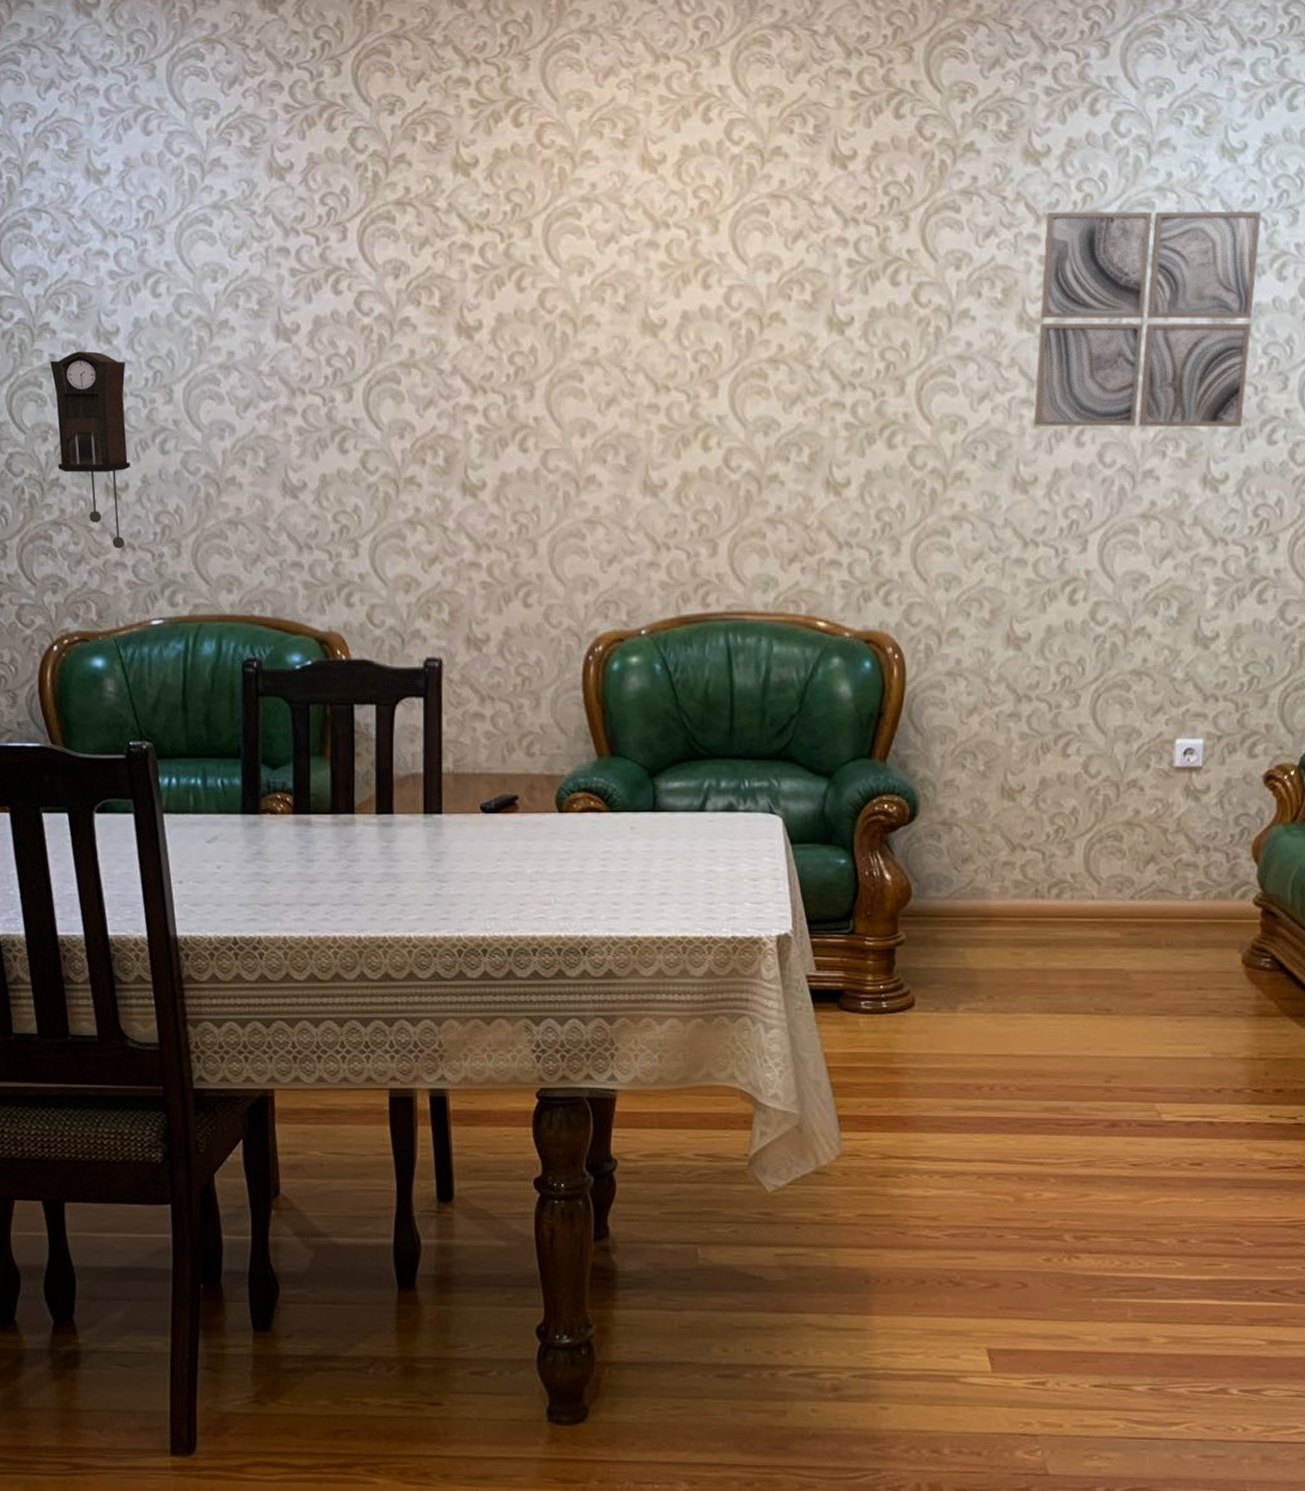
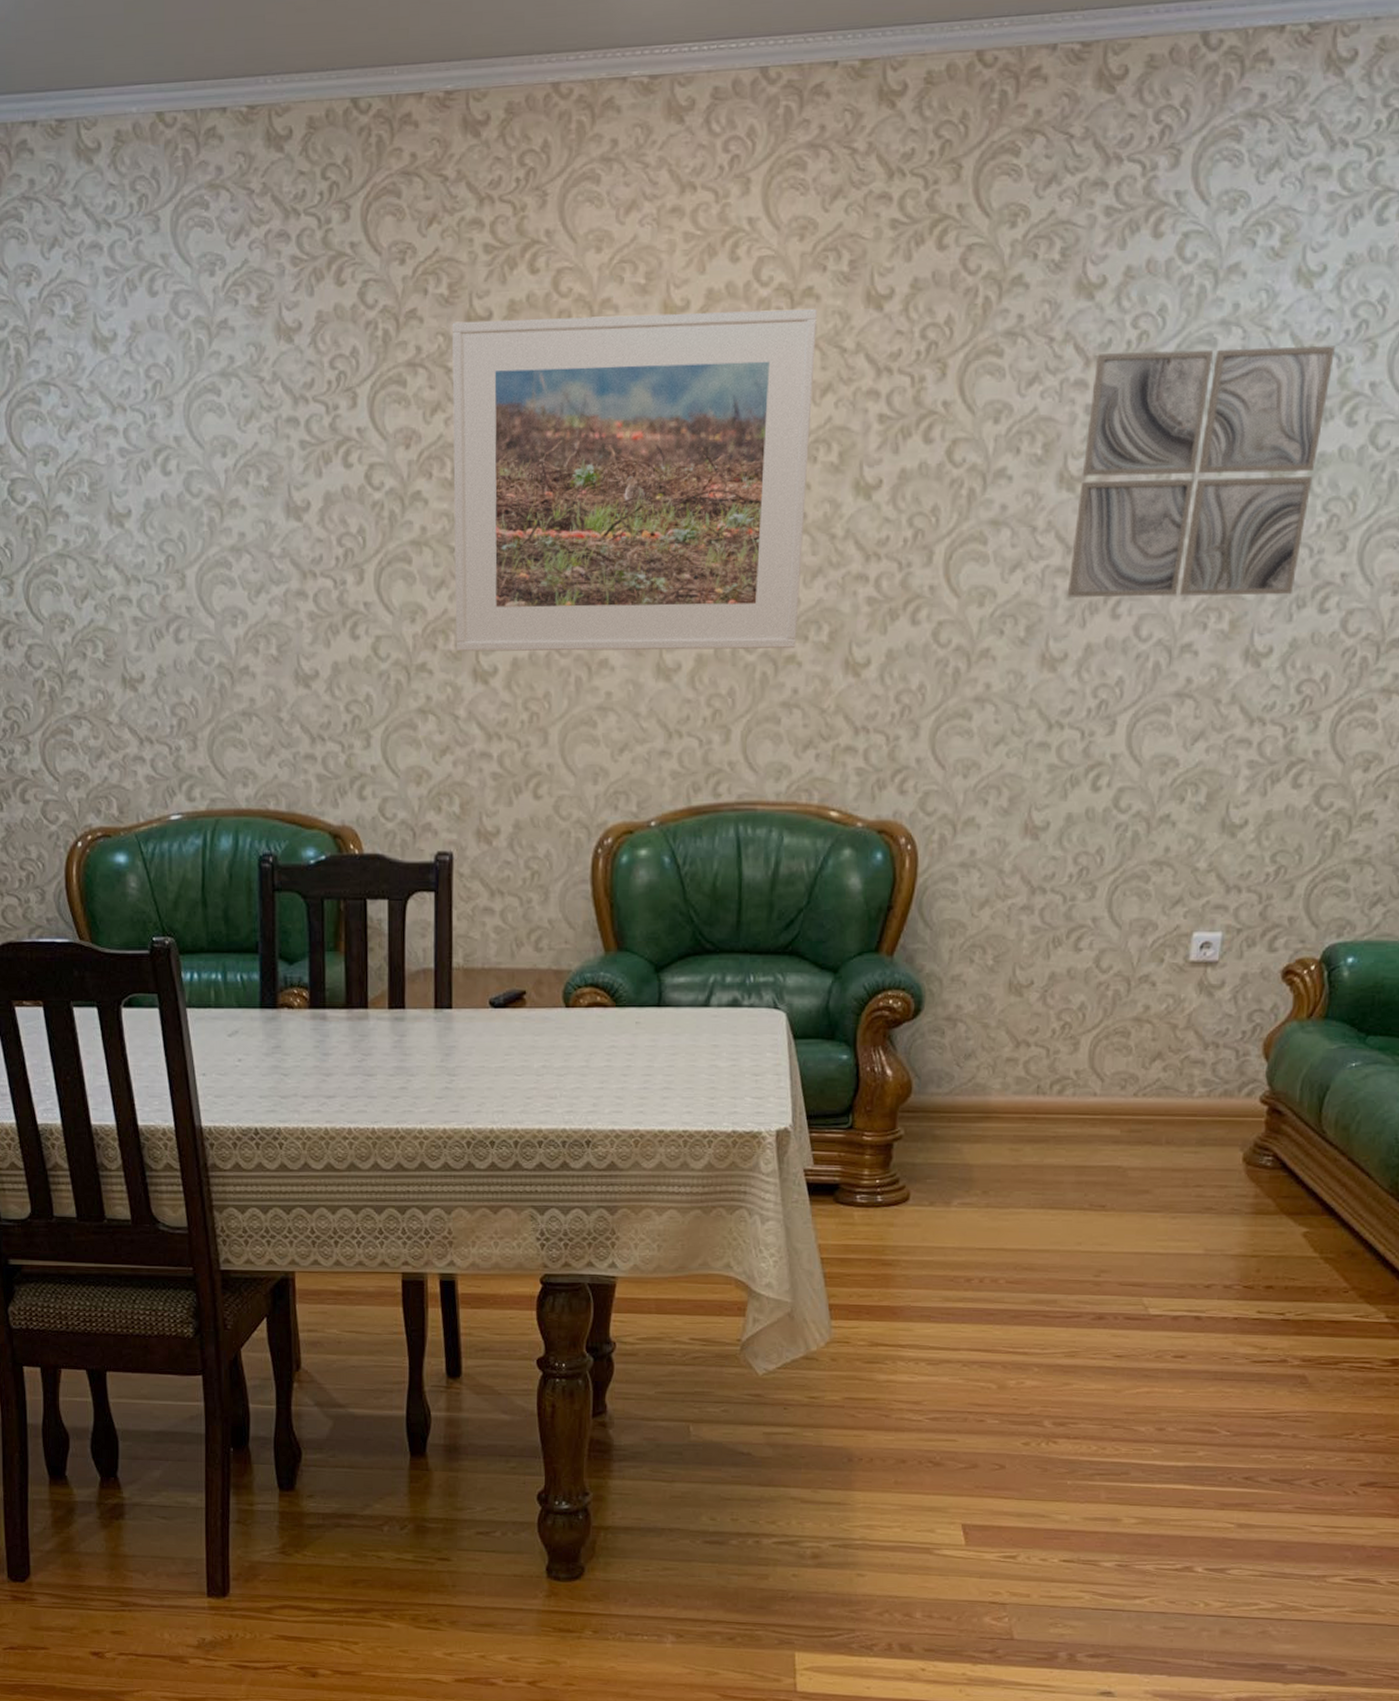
pendulum clock: present [50,351,131,549] -> none [64,535,147,742]
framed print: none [439,165,787,469] -> present [451,308,818,652]

